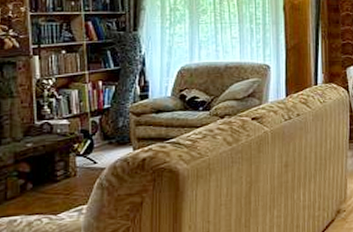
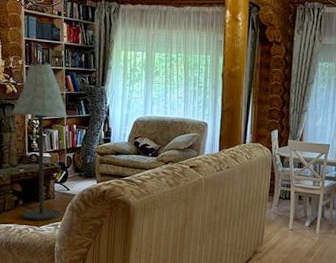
floor lamp: none [14,9,90,208] -> present [12,63,68,220]

